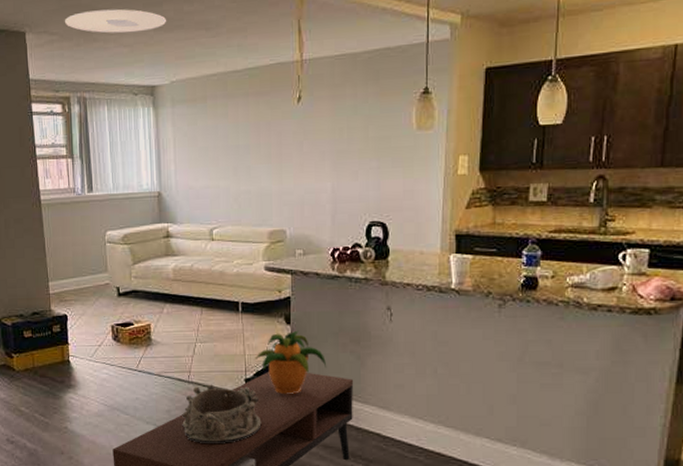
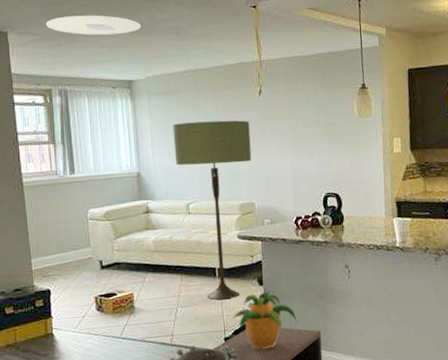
floor lamp: none [198,132,285,336] -> present [172,120,252,300]

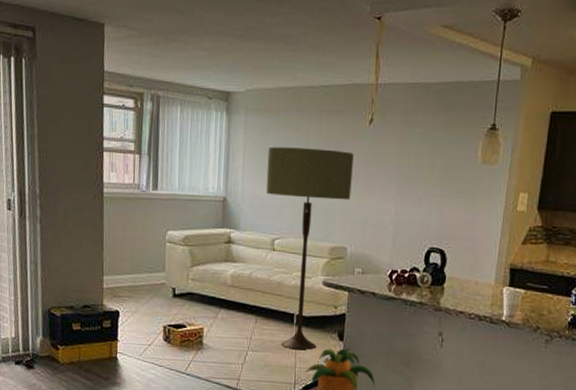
ceiling light: present [46,15,142,36] -> none [146,11,249,38]

